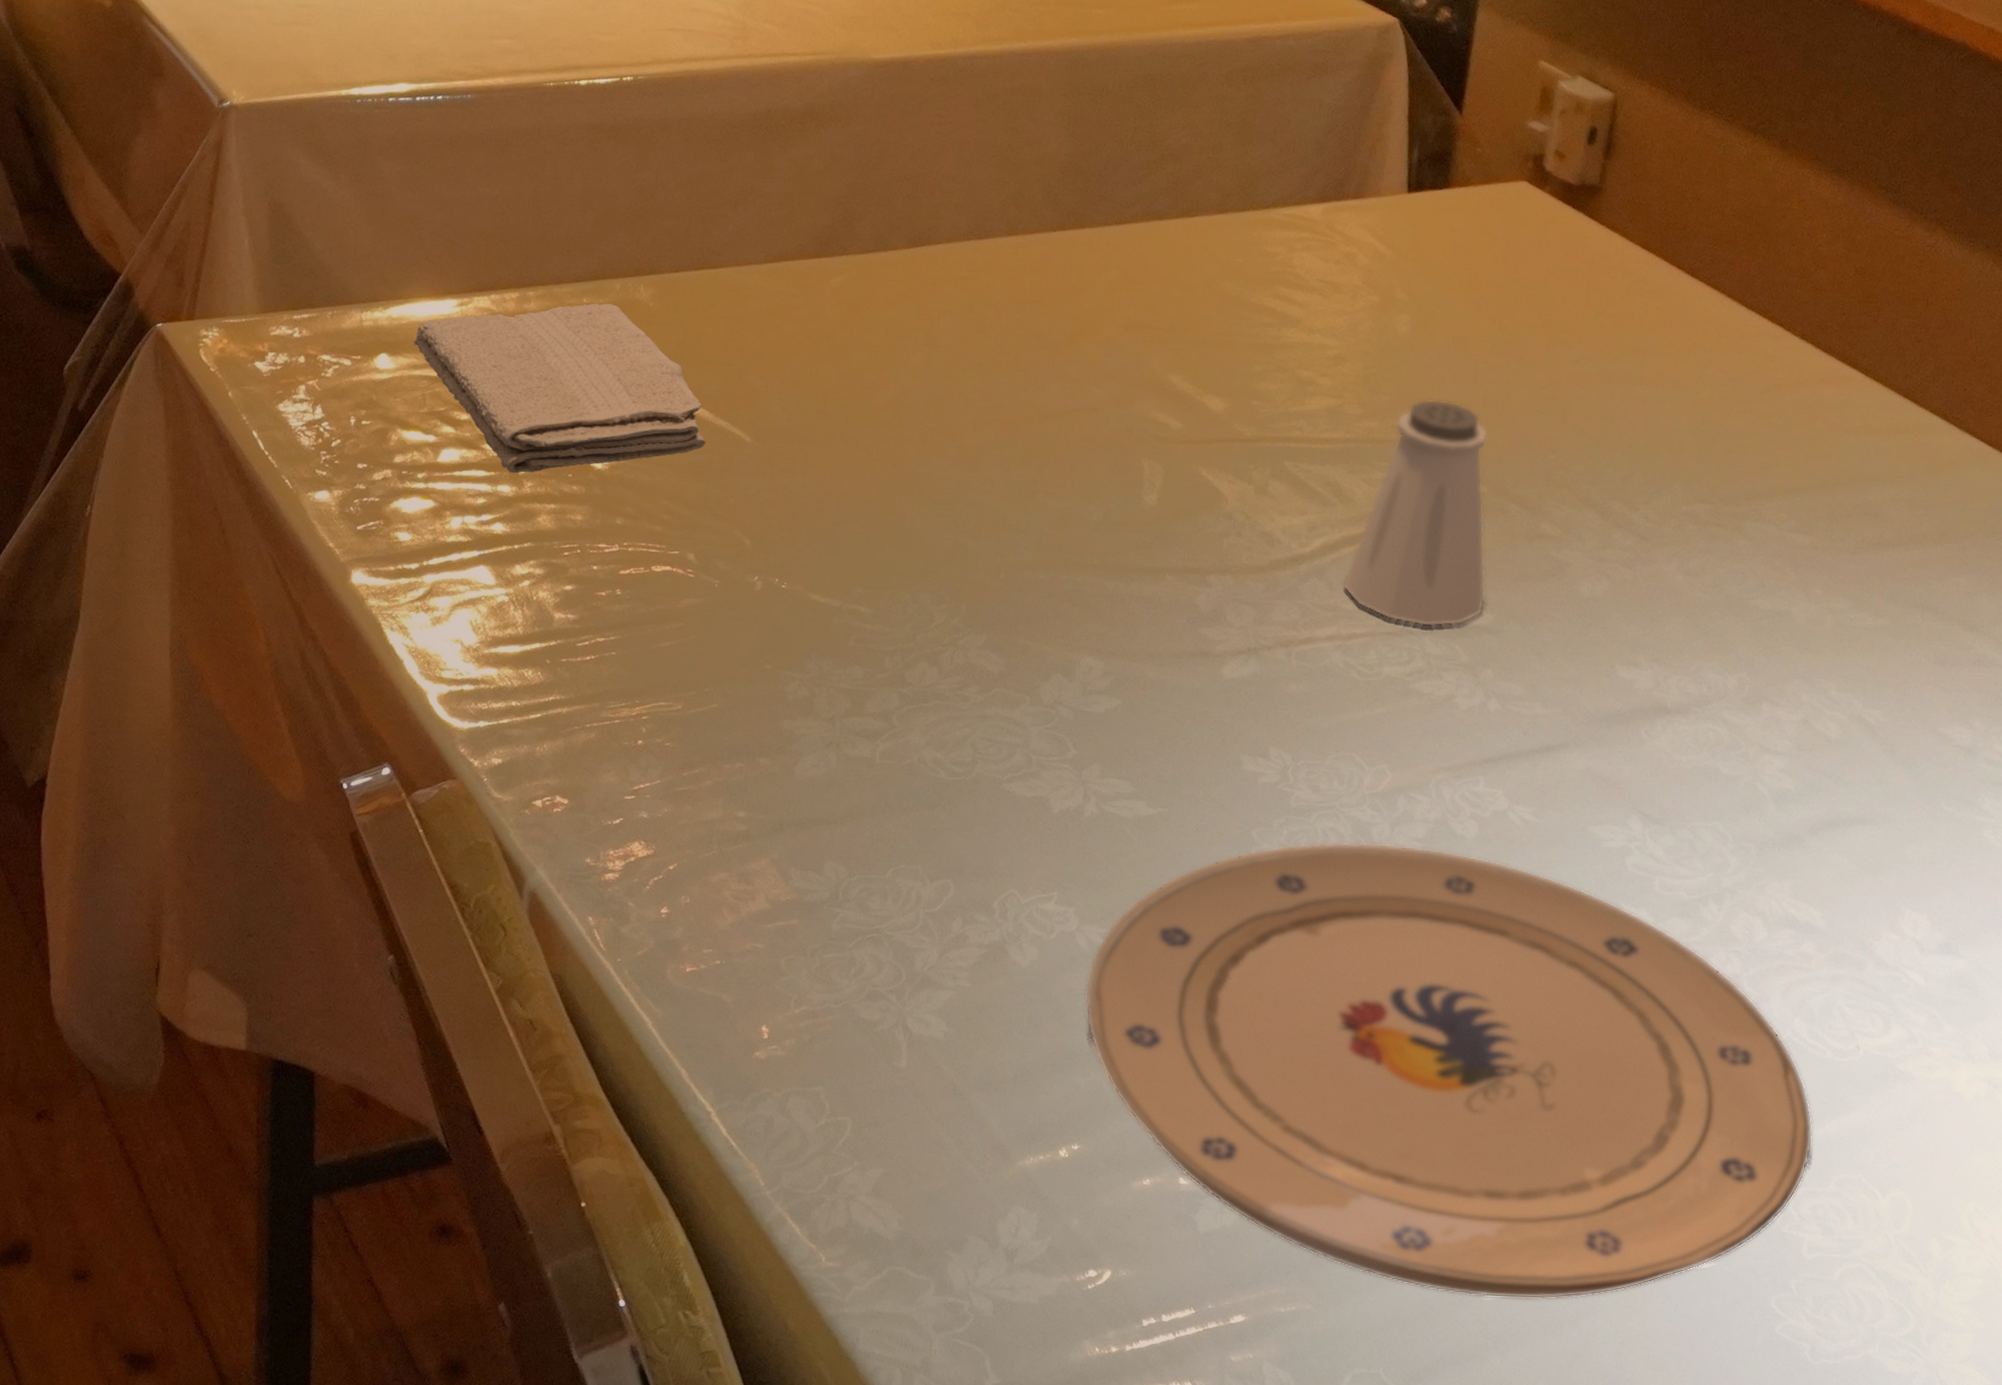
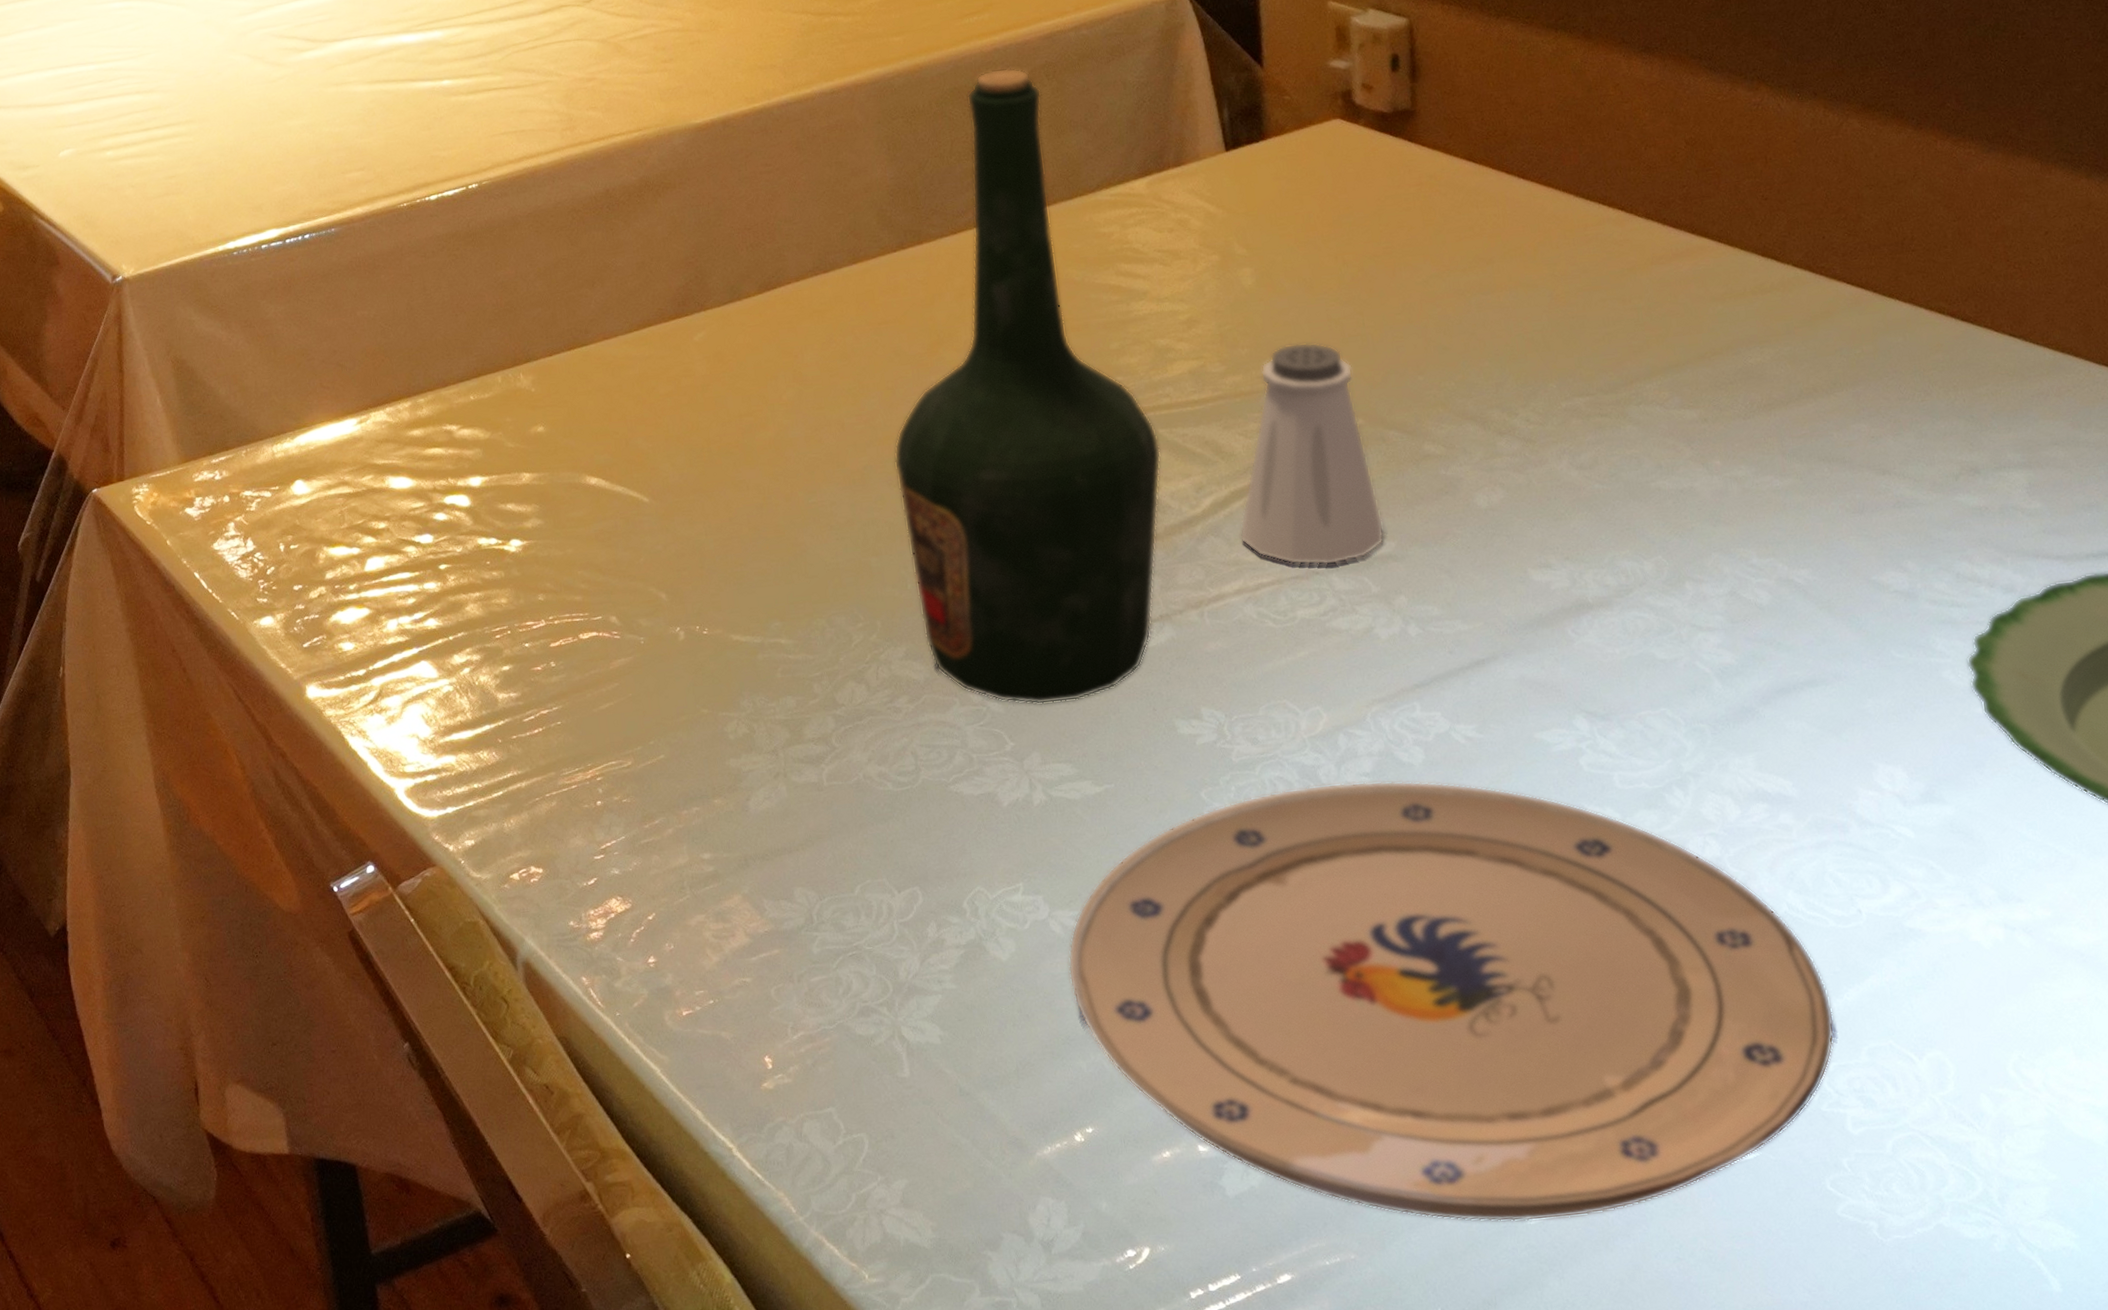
washcloth: present [414,303,706,474] -> none [324,396,608,570]
bottle: none [1008,63,1282,720] -> present [894,68,1161,705]

